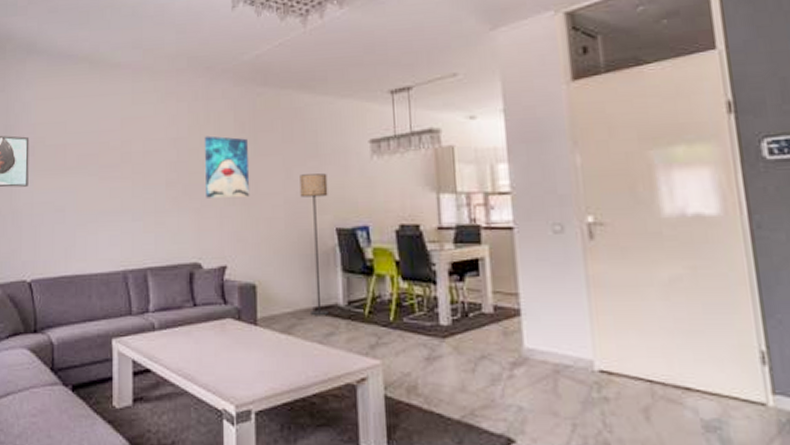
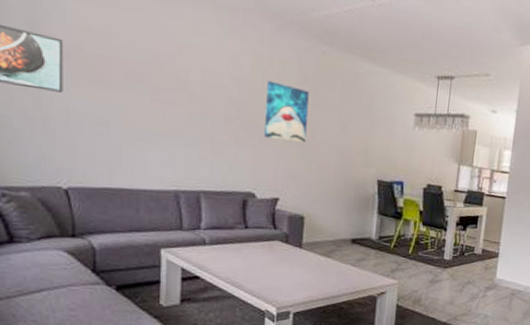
floor lamp: present [300,173,328,316] -> none [347,131,376,246]

